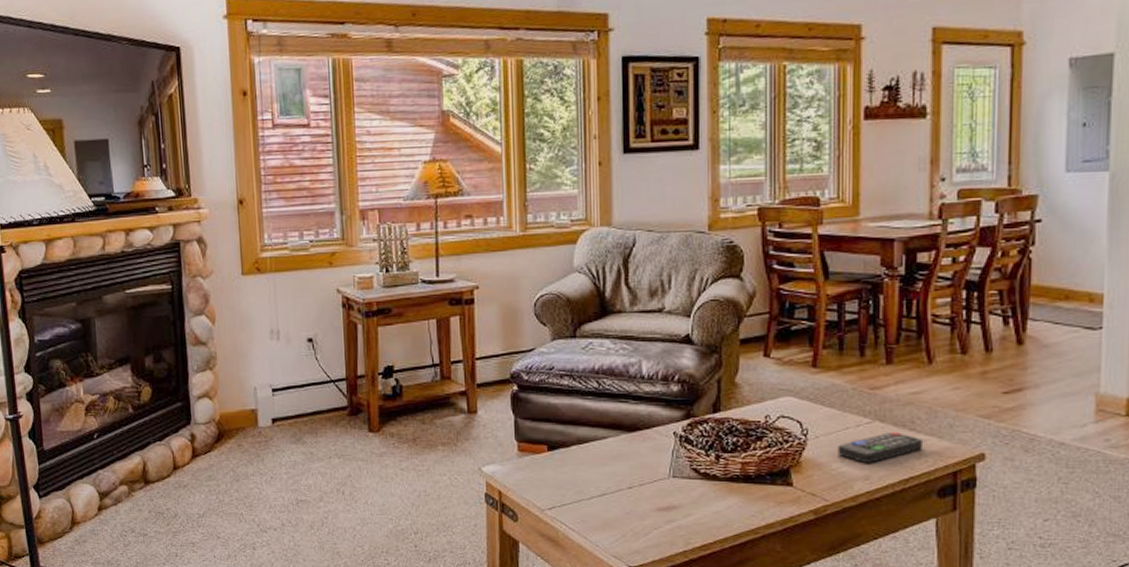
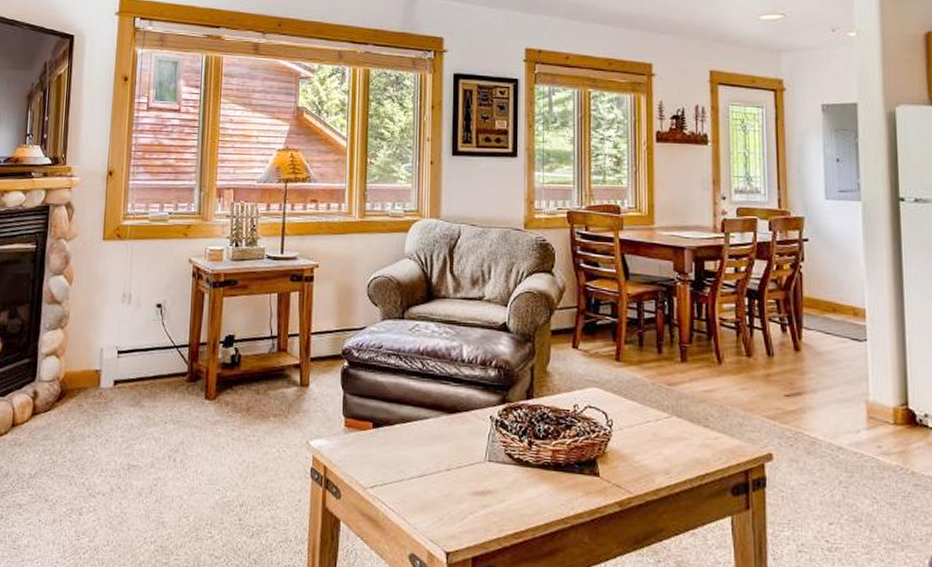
remote control: present [838,431,922,464] -> none [640,427,716,458]

